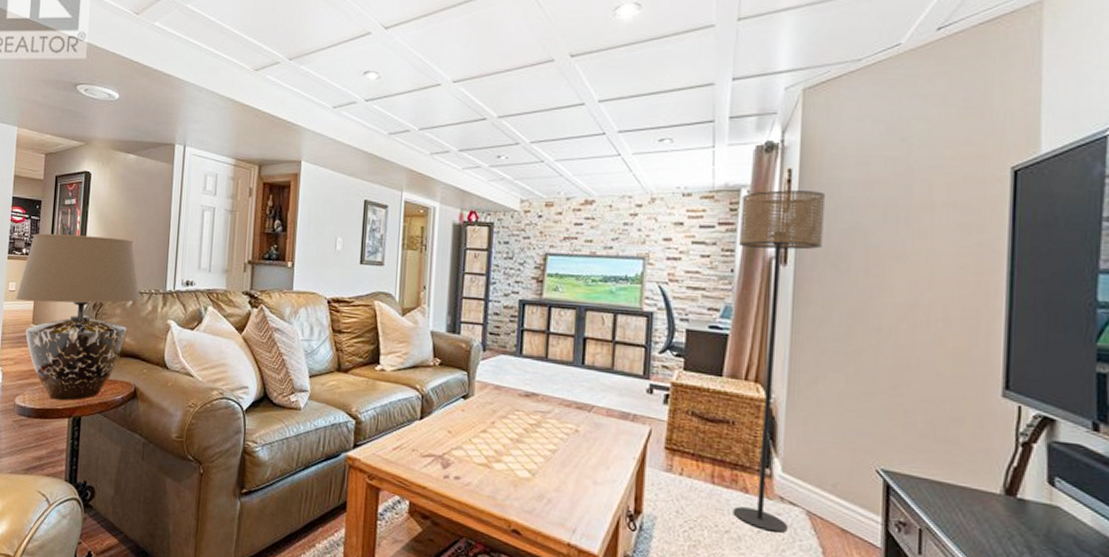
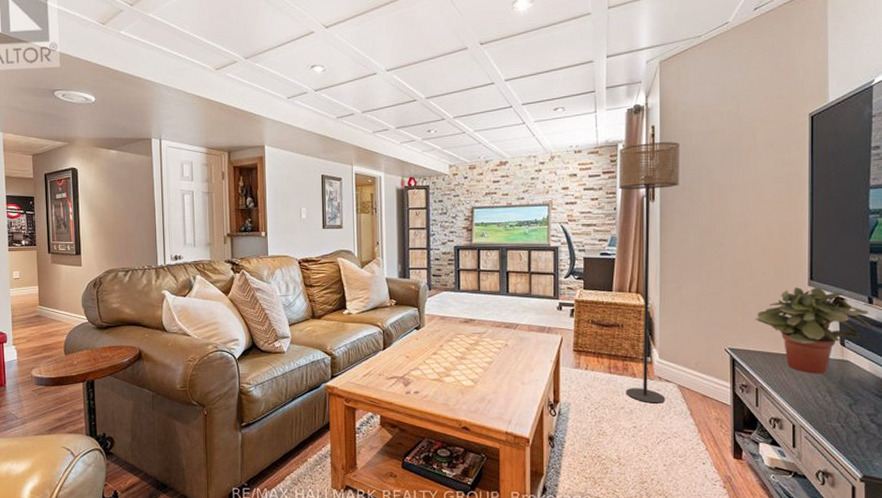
table lamp: present [15,233,141,401] -> none [20,224,136,368]
potted plant: none [921,397,1099,522] -> present [755,287,873,374]

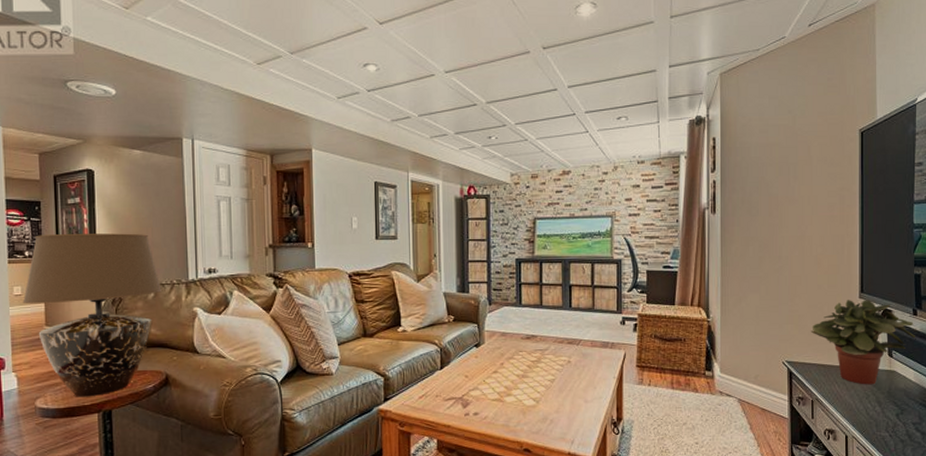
table lamp: none [20,224,136,368] -> present [22,233,163,397]
floor lamp: present [619,142,680,403] -> none [681,154,740,419]

